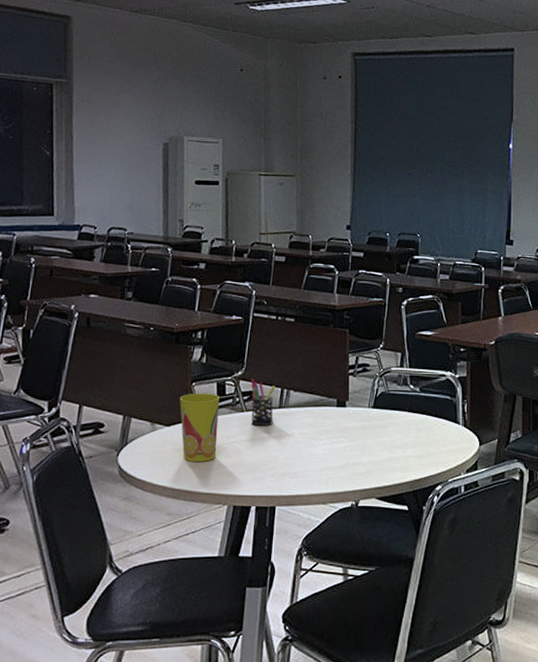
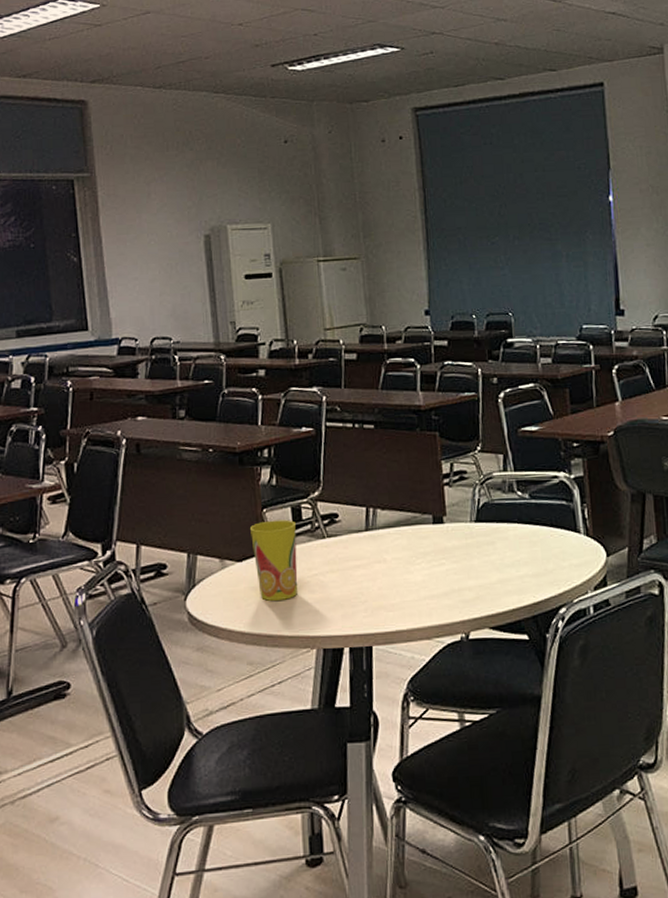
pen holder: present [251,379,276,426] -> none [330,499,361,553]

